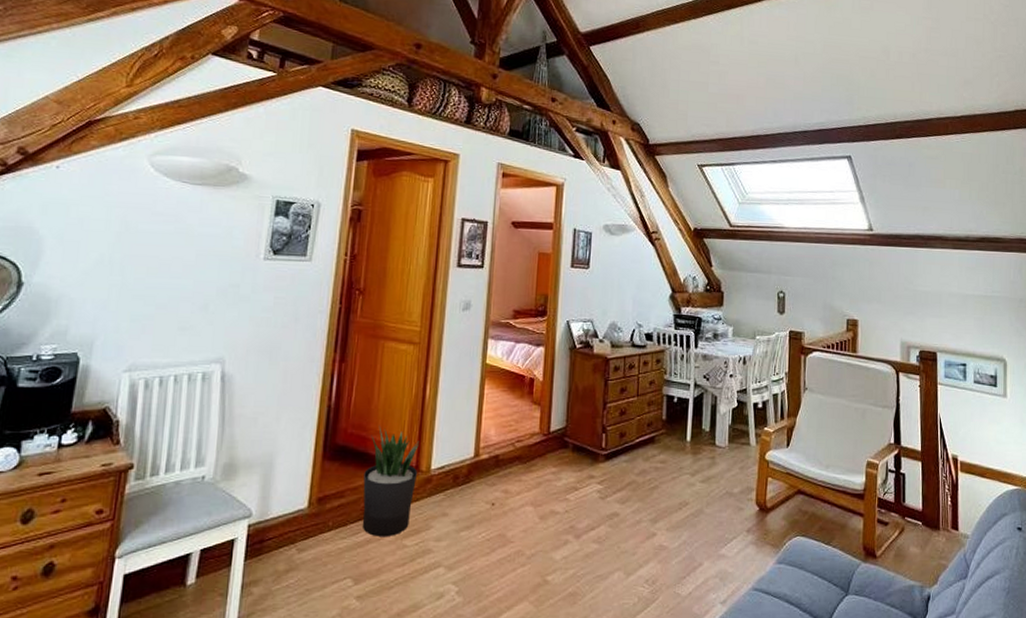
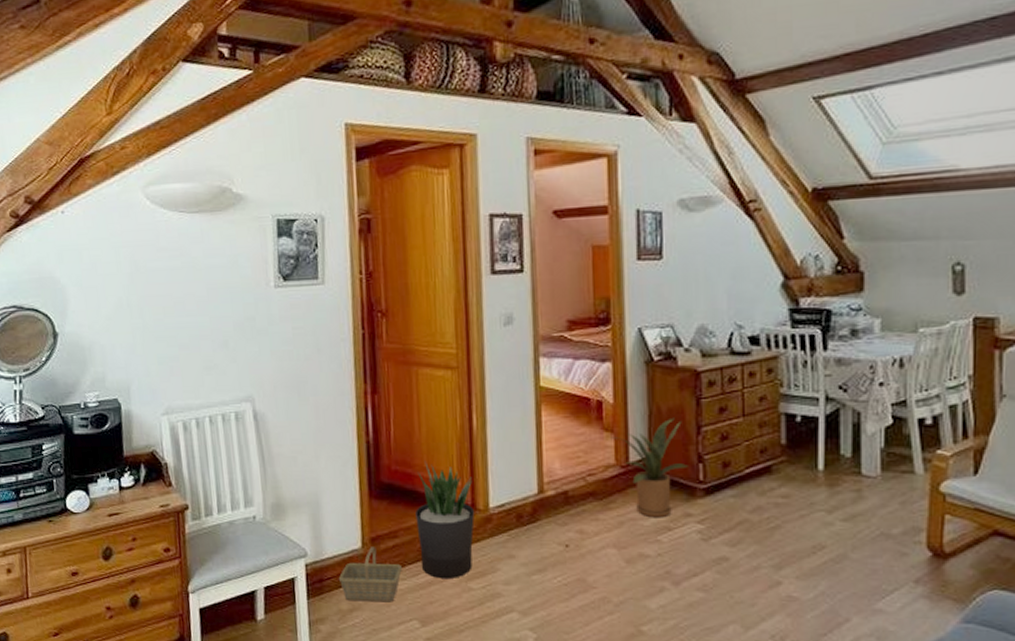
basket: none [280,507,343,562] -> present [339,547,402,602]
house plant: none [538,395,594,479] -> present [611,417,688,518]

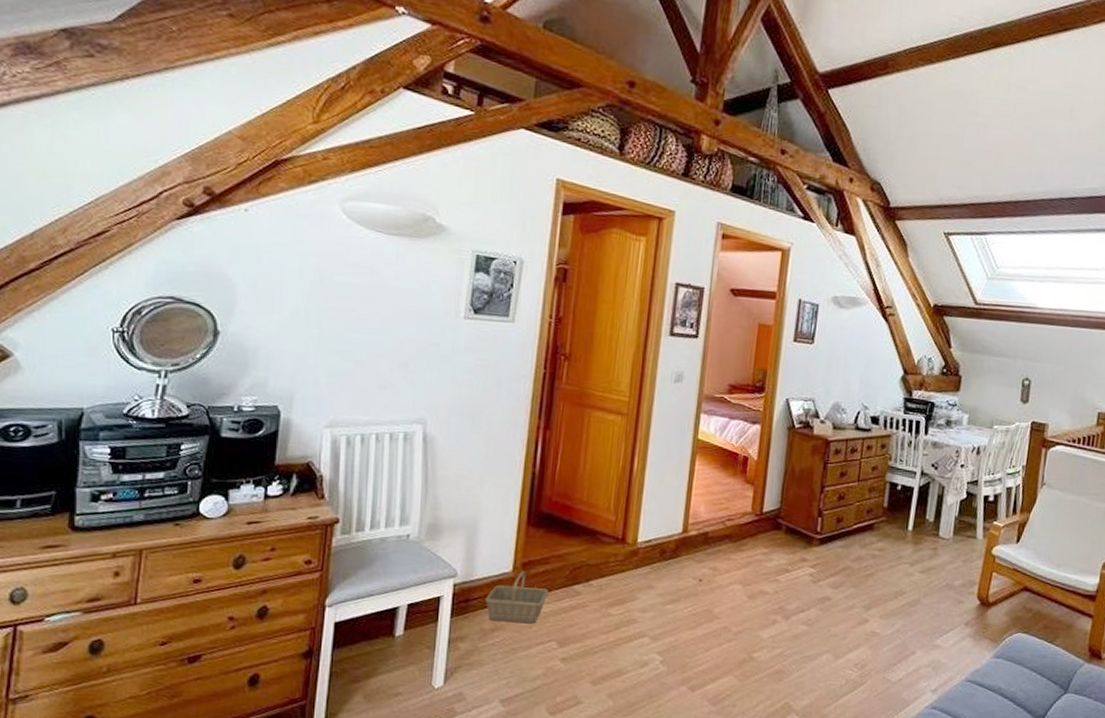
planter: present [415,461,474,578] -> none [568,495,626,604]
house plant: present [611,417,688,518] -> none [751,477,810,561]

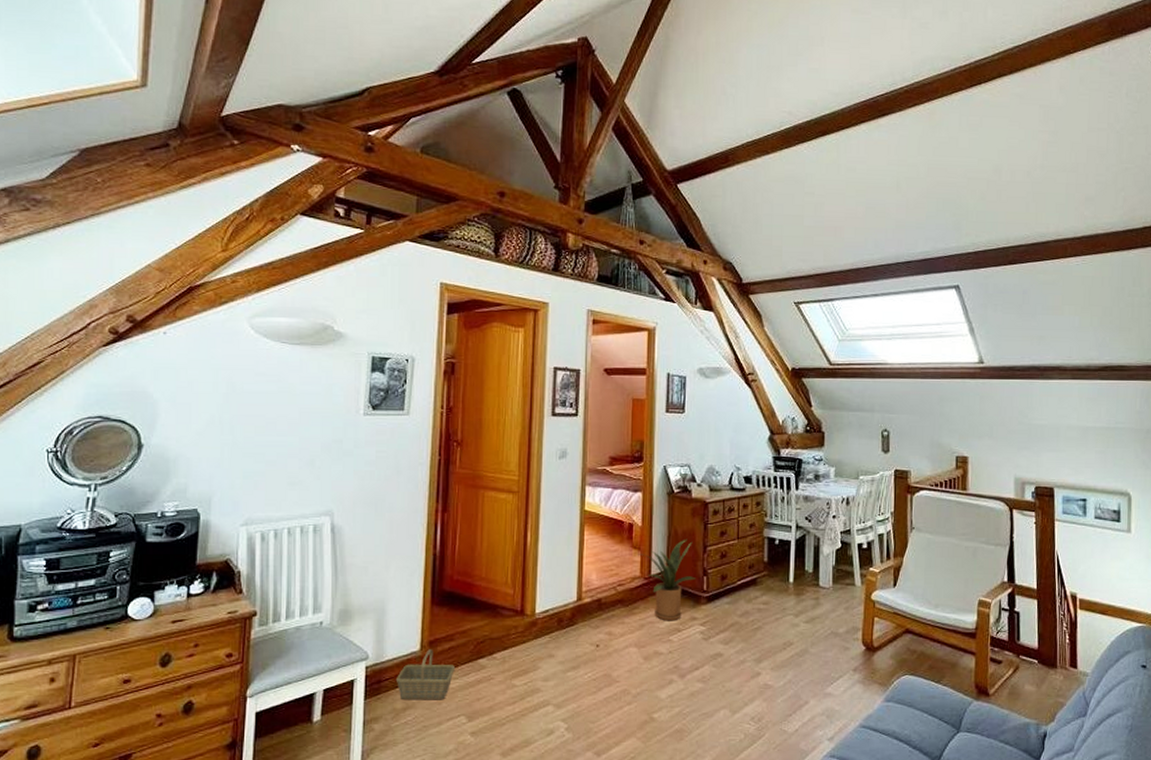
house plant: none [751,477,810,561] -> present [638,539,695,621]

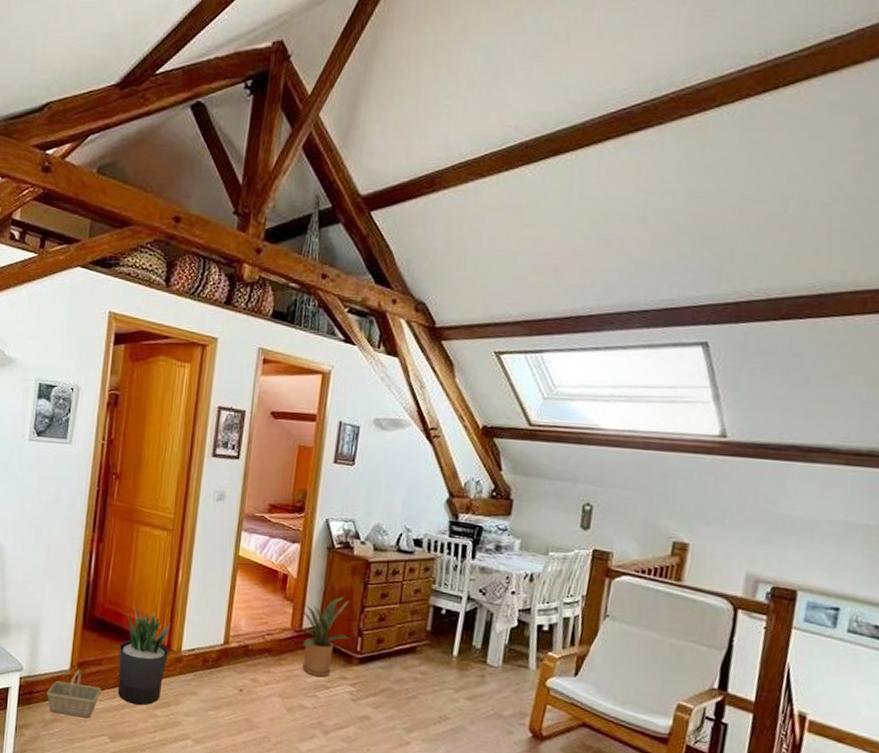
planter: none [471,572,523,676] -> present [118,604,171,705]

